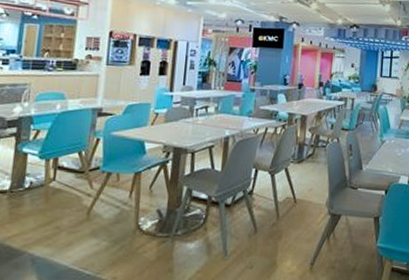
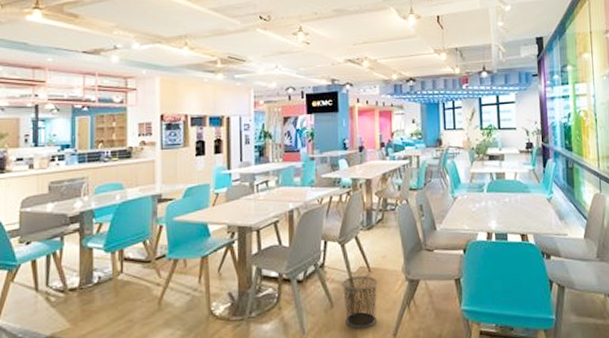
waste bin: none [267,205,302,256] -> present [342,275,378,329]

